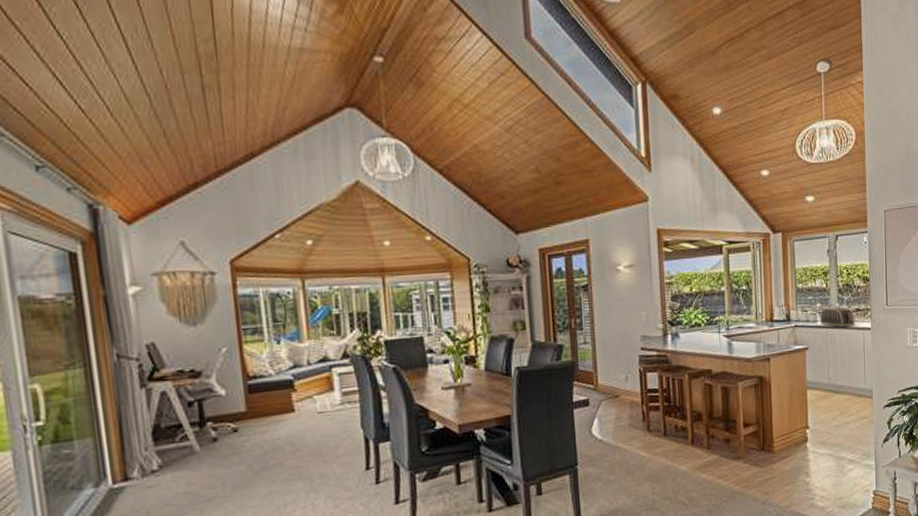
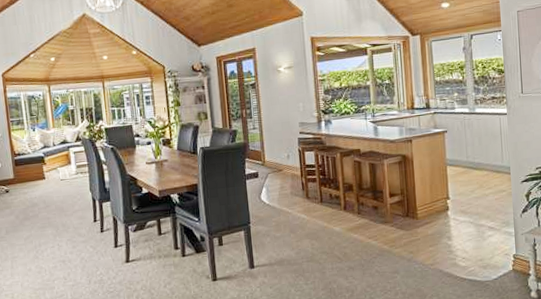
toaster: present [820,307,855,328] -> none [457,96,491,113]

